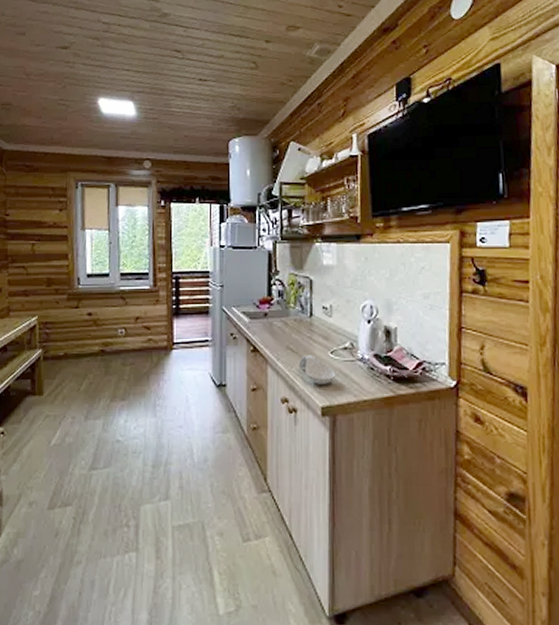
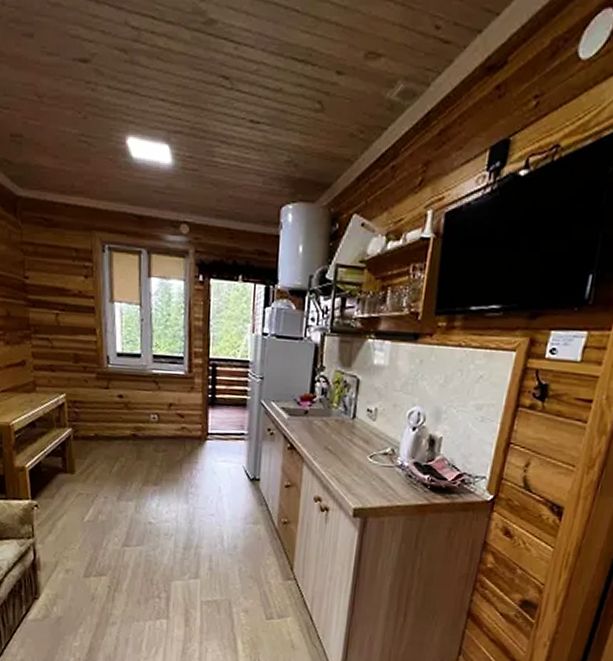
spoon rest: present [298,355,336,384] -> none [335,457,373,488]

